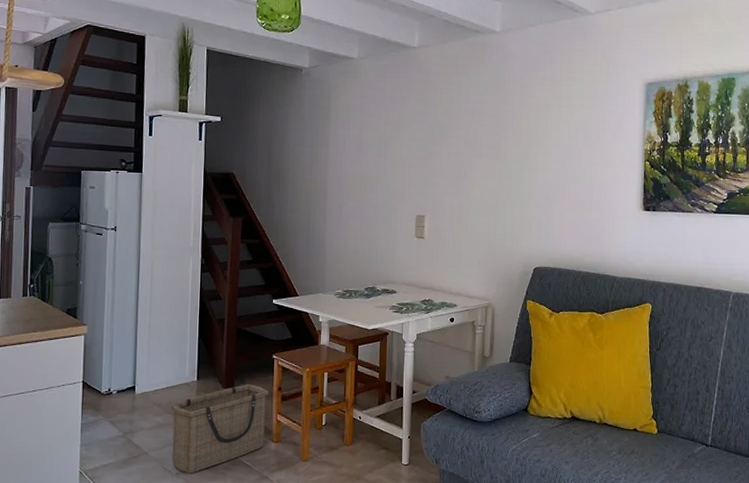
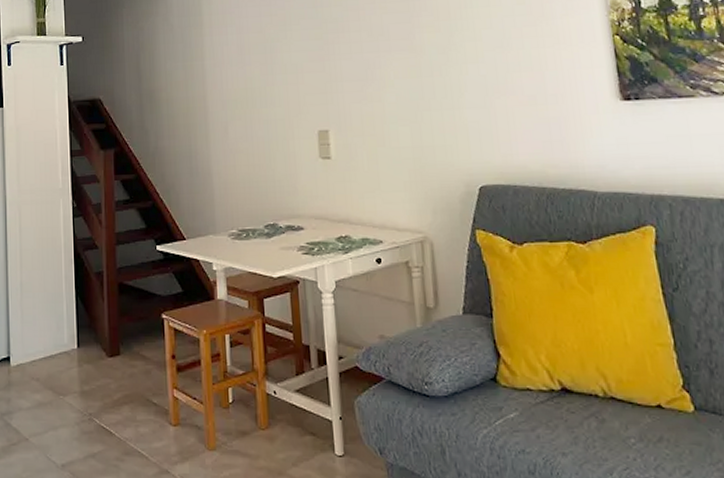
basket: present [170,384,268,474] -> none [50,351,161,466]

